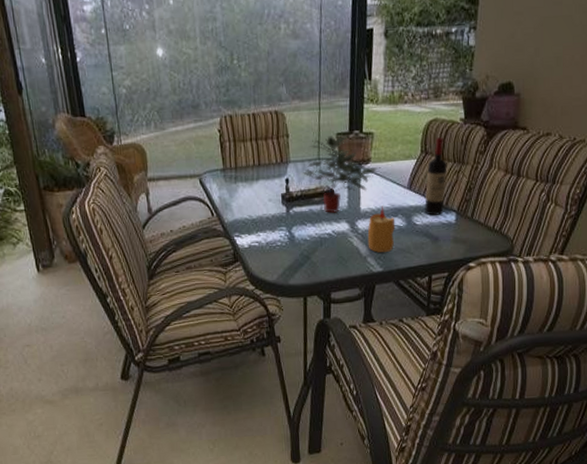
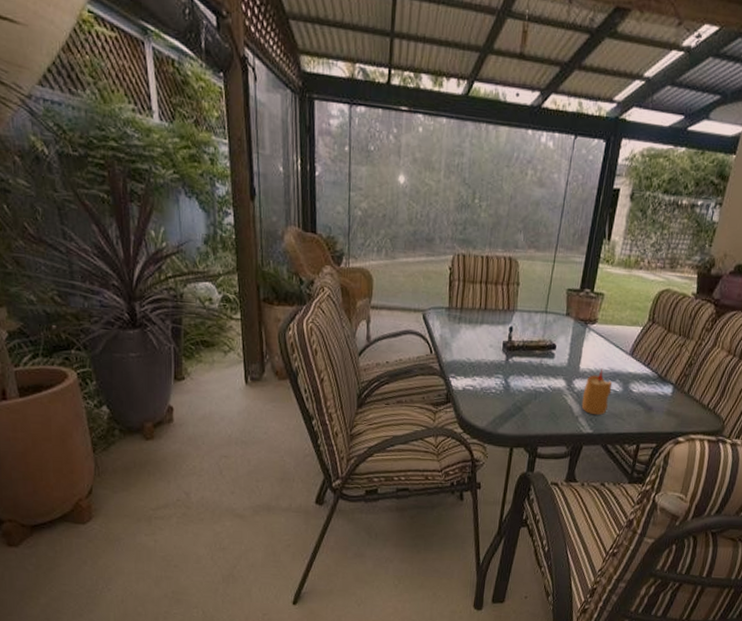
potted plant: present [303,136,381,213] -> none [528,290,607,368]
wine bottle: present [424,137,448,215] -> none [643,308,673,386]

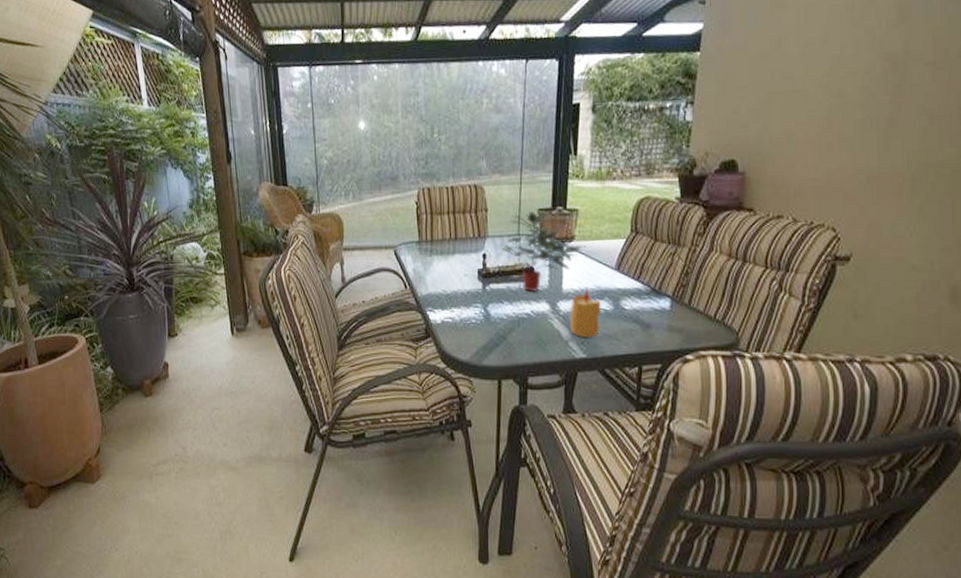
potted plant: none [528,290,607,368] -> present [501,211,586,292]

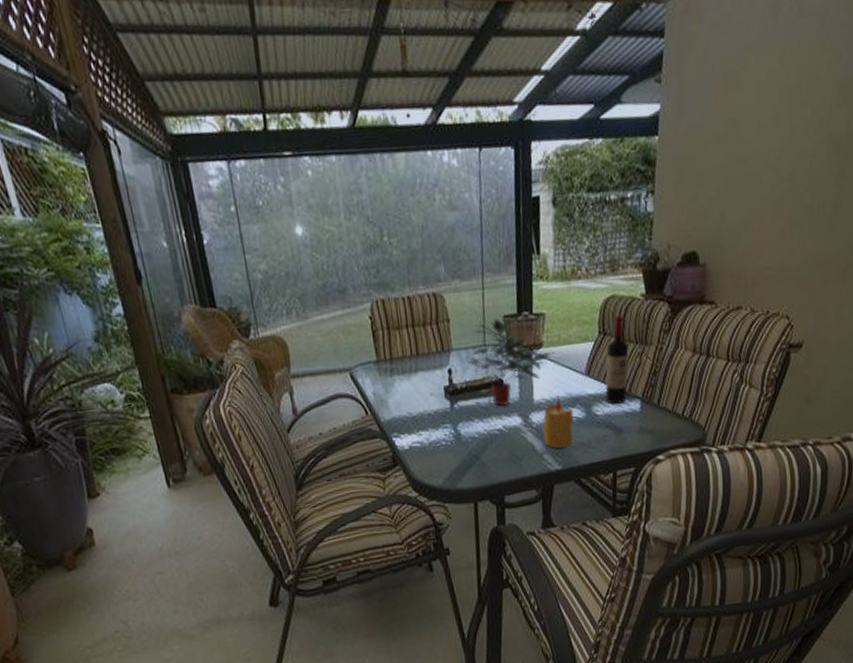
wine bottle: none [634,216,661,300] -> present [605,316,629,404]

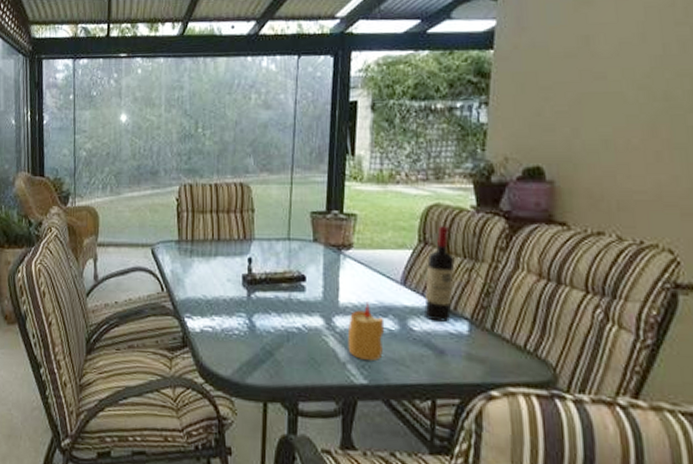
potted plant: present [467,318,555,406] -> none [269,214,367,303]

